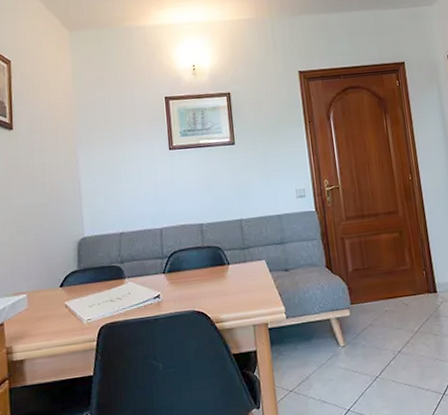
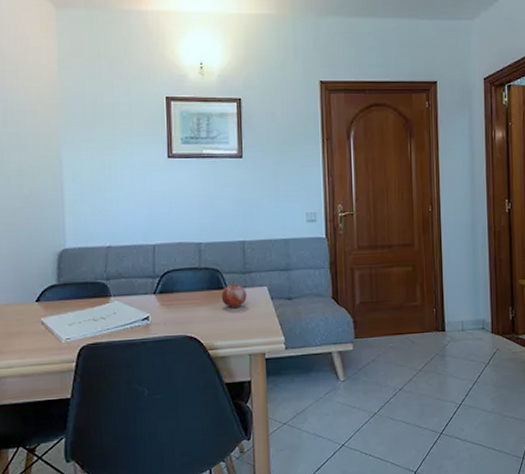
fruit: none [223,256,248,282] -> present [221,280,247,308]

